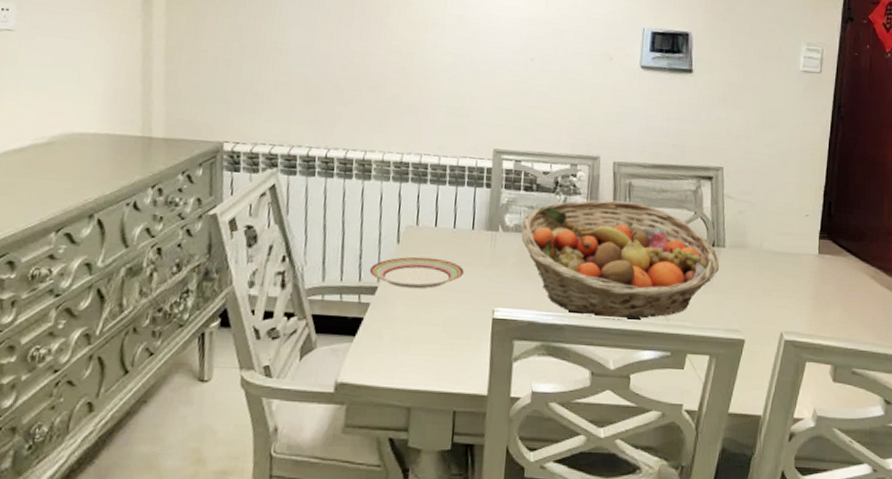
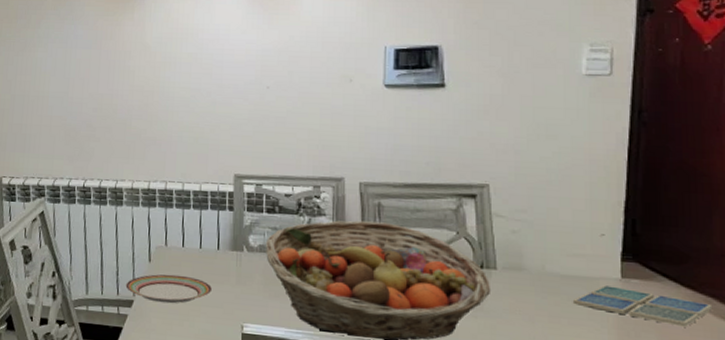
drink coaster: none [783,261,880,296] -> present [574,285,713,327]

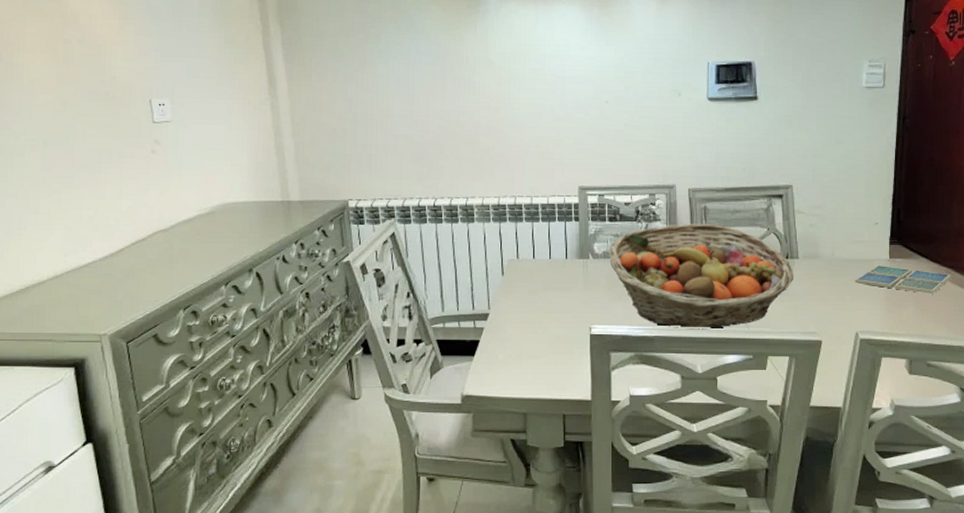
plate: present [125,274,212,304] -> none [480,285,562,313]

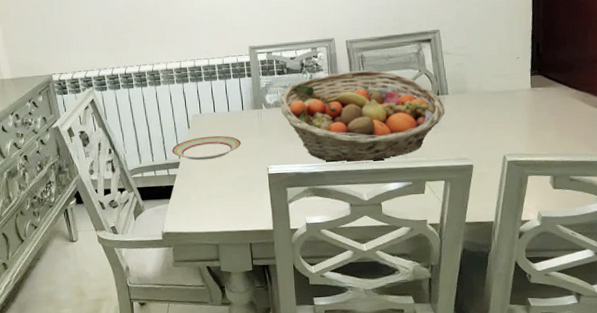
plate: none [480,285,562,313] -> present [171,135,241,161]
drink coaster: present [855,265,951,294] -> none [501,95,589,117]

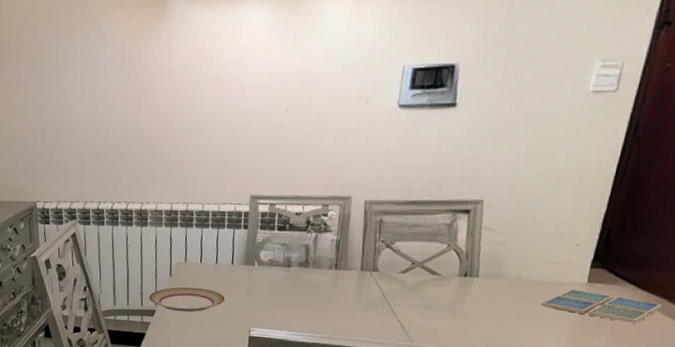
fruit basket: present [279,70,446,164] -> none [274,236,471,341]
drink coaster: none [501,95,589,117] -> present [541,289,663,324]

